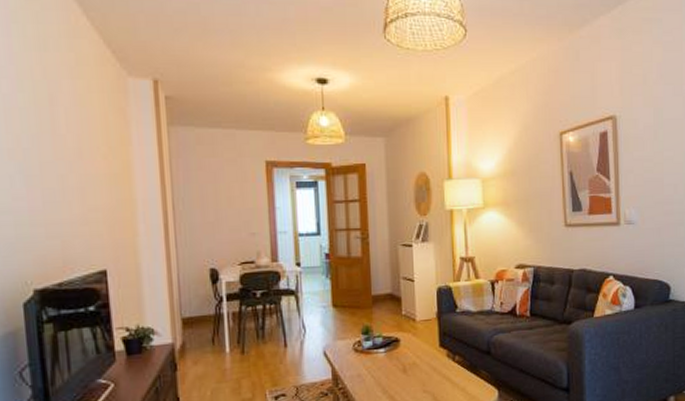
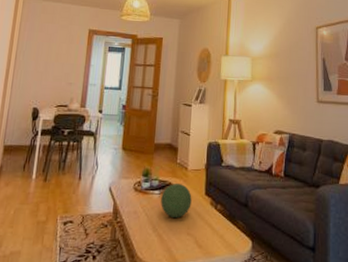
decorative orb: none [388,338,425,376] -> present [161,184,192,217]

